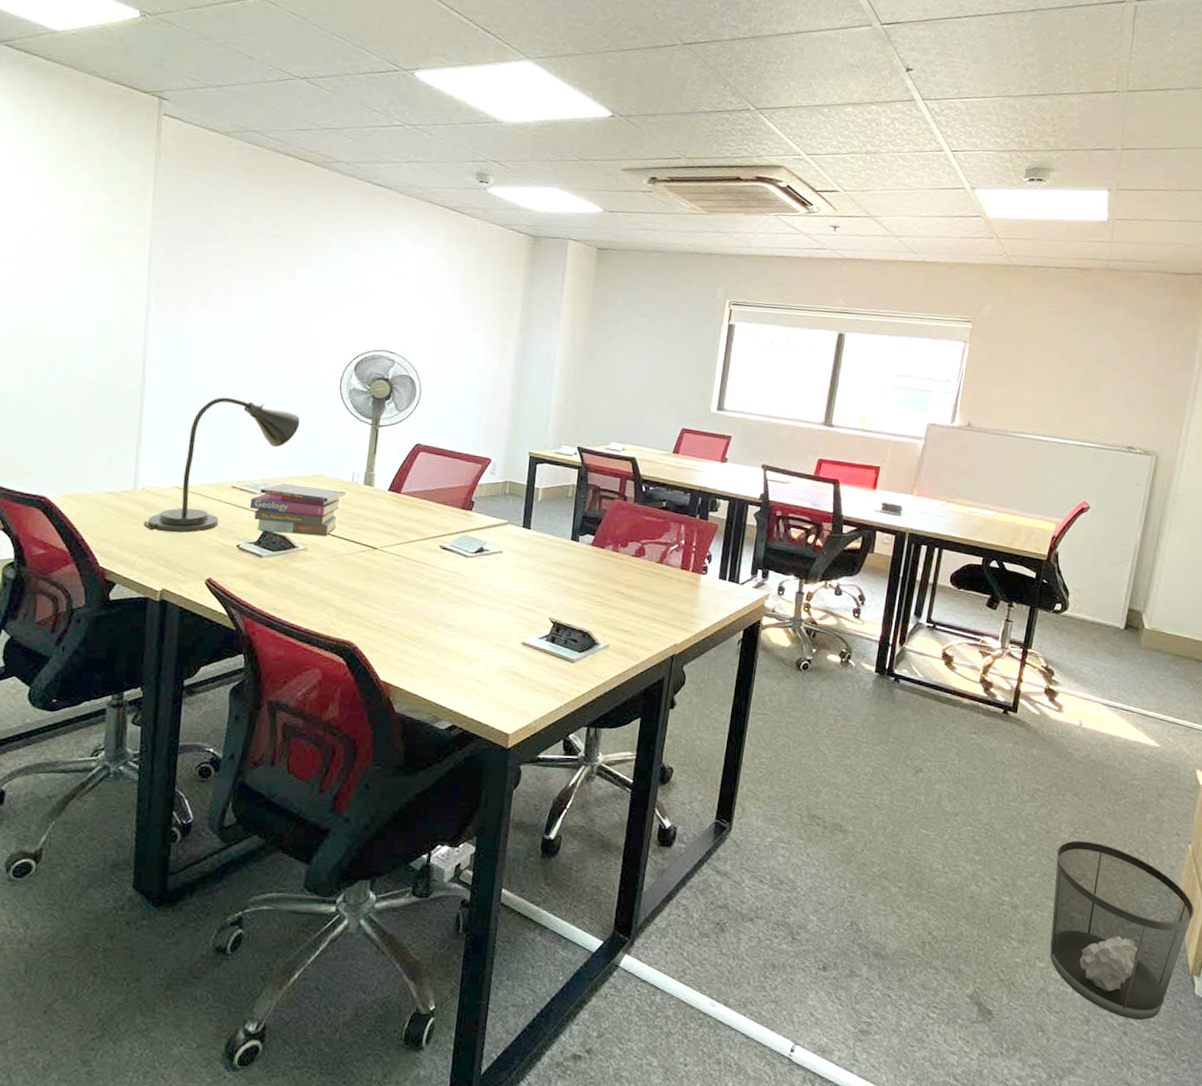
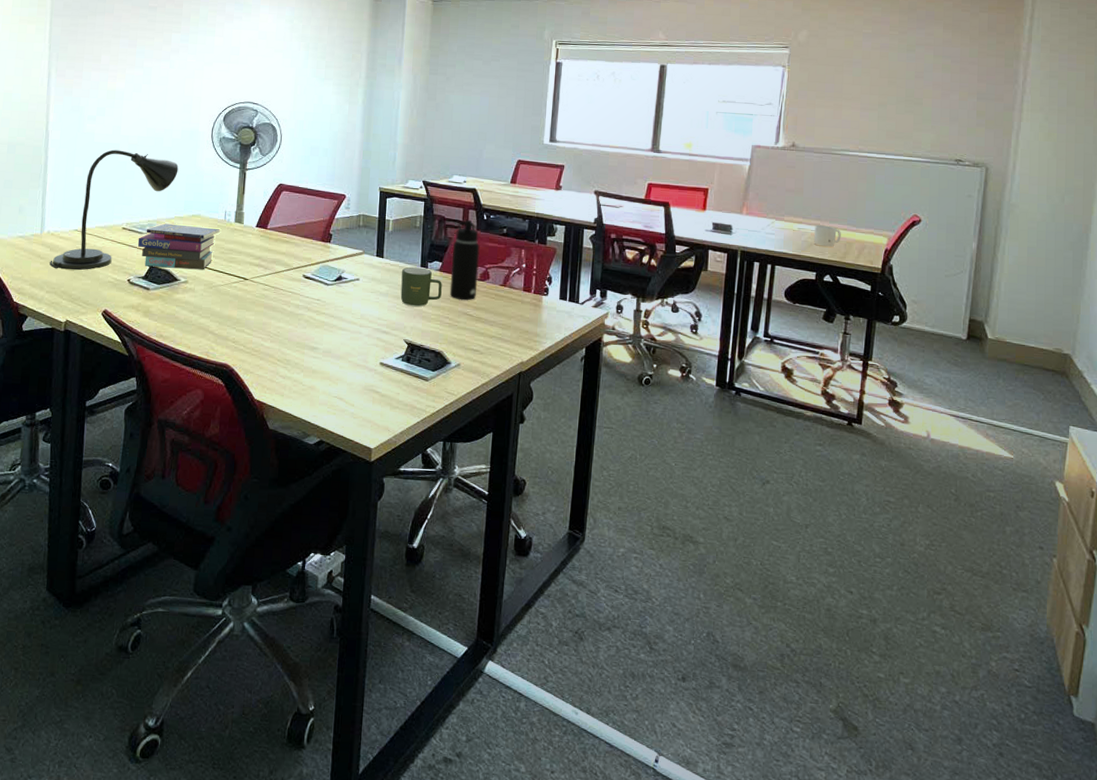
mug: none [547,540,594,584] -> present [400,267,442,307]
water bottle: none [601,490,637,578] -> present [449,219,480,301]
mug: none [983,508,1011,533] -> present [814,225,841,248]
waste bin: present [1050,840,1194,1020] -> none [913,553,1065,741]

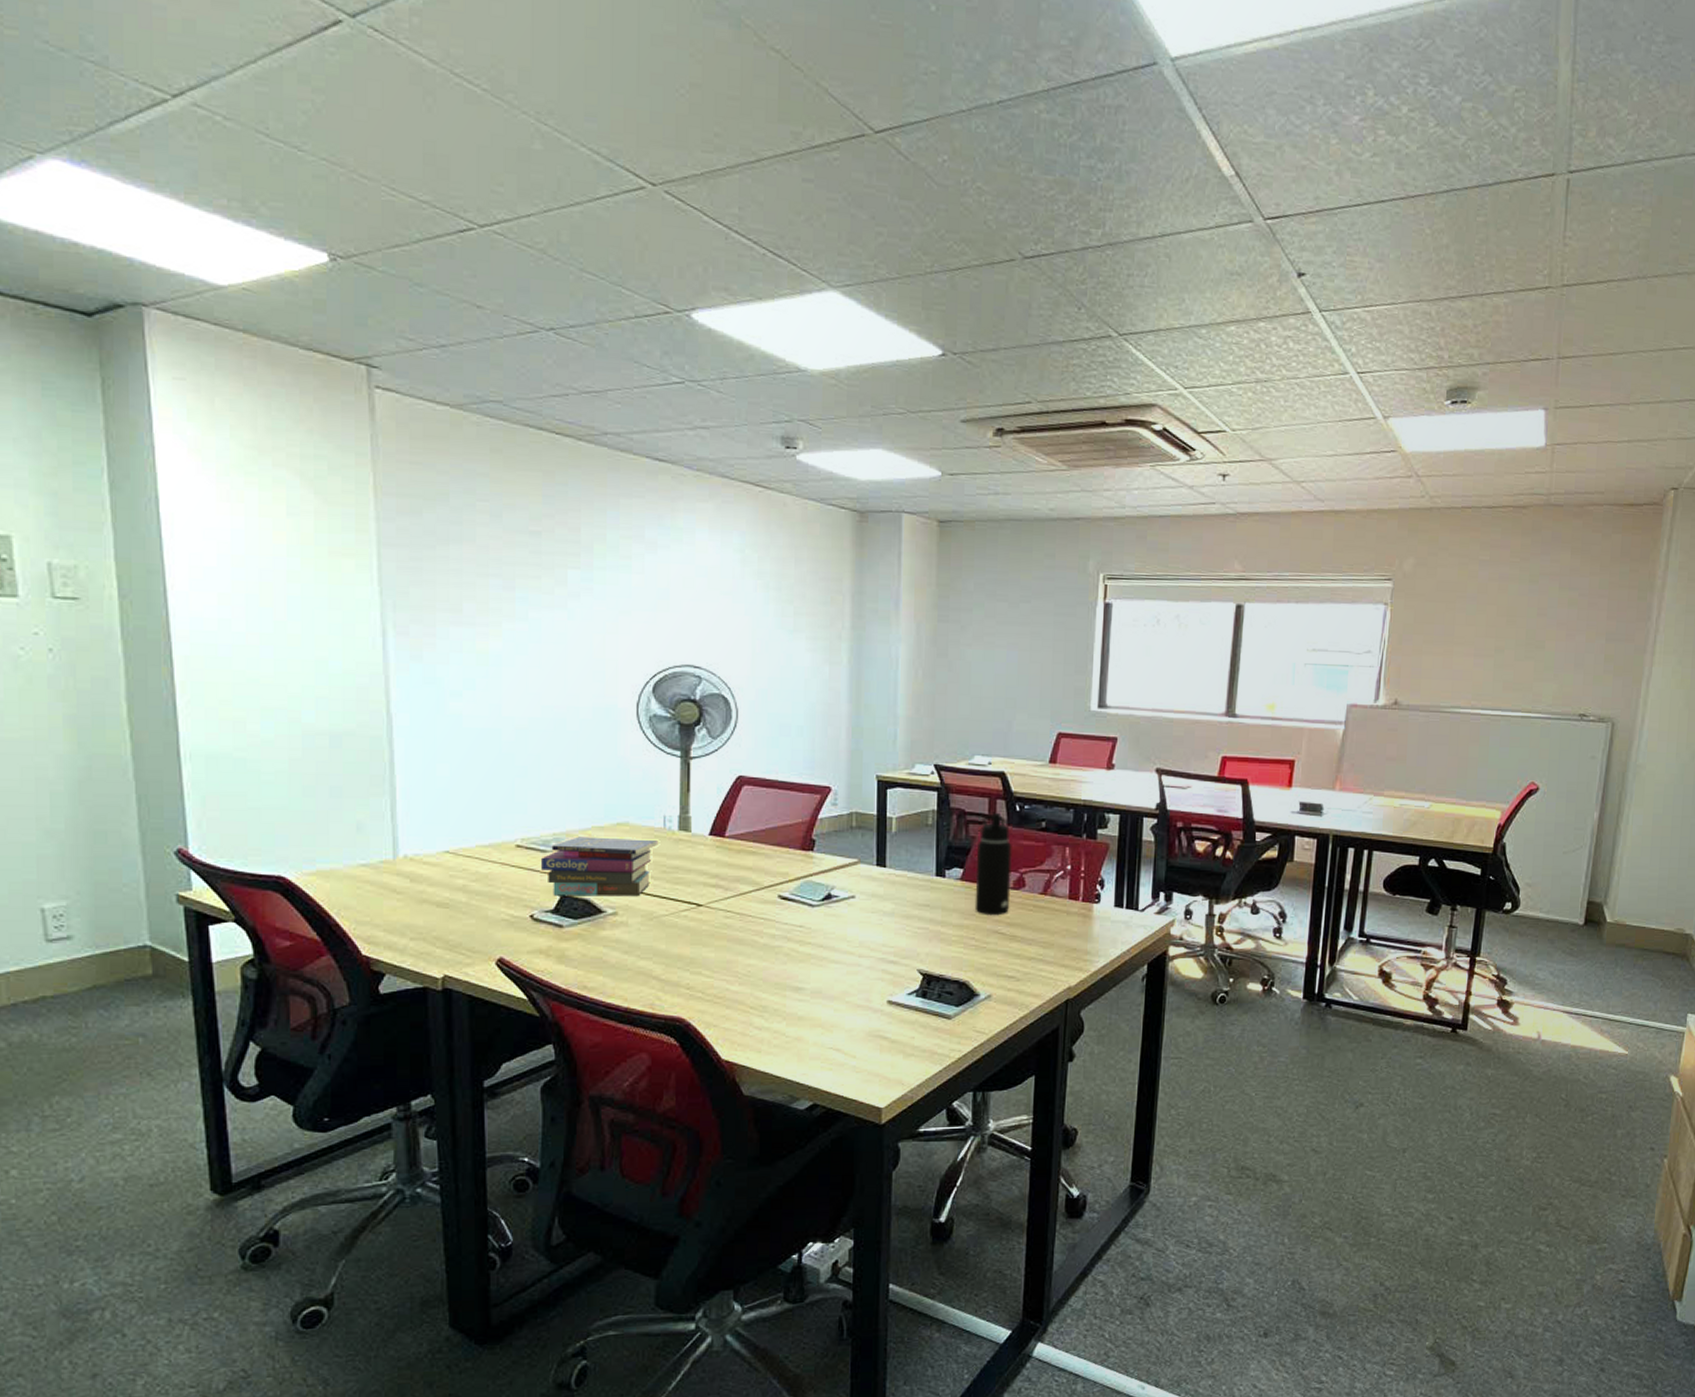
desk lamp: present [50,149,179,270] -> none [411,737,592,907]
mug: present [400,267,442,307] -> none [911,876,965,928]
mug: present [814,225,841,248] -> none [1417,799,1449,826]

